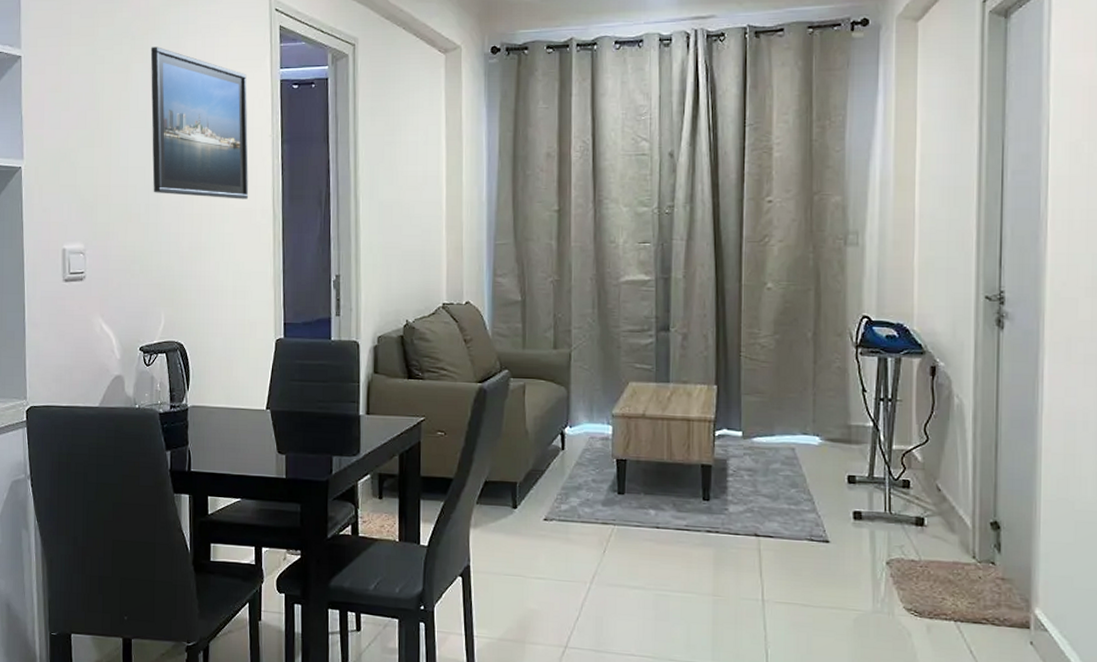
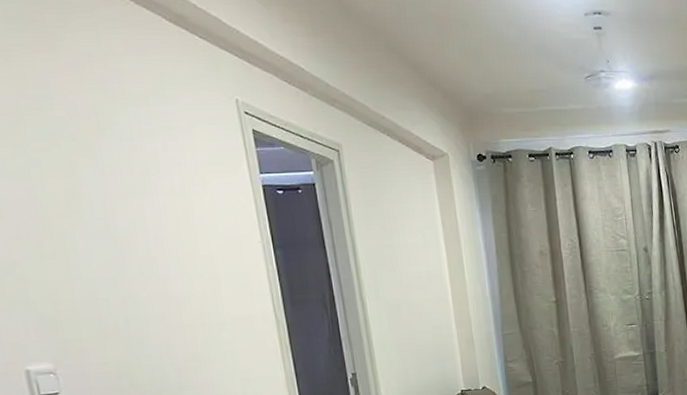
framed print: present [150,47,249,199] -> none [98,149,246,307]

